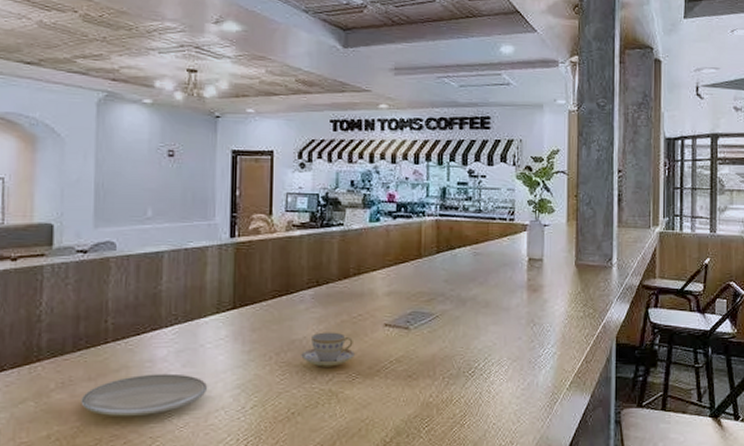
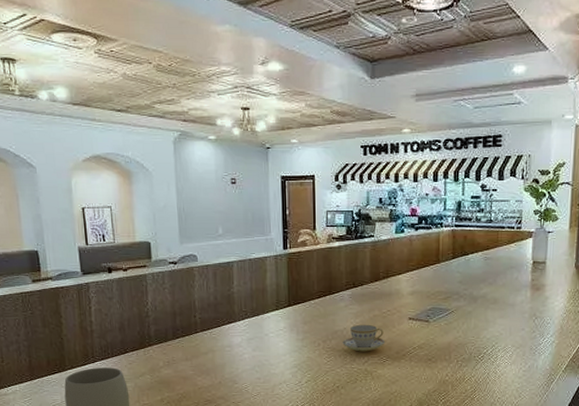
plate: present [81,373,208,417] -> none [182,356,273,387]

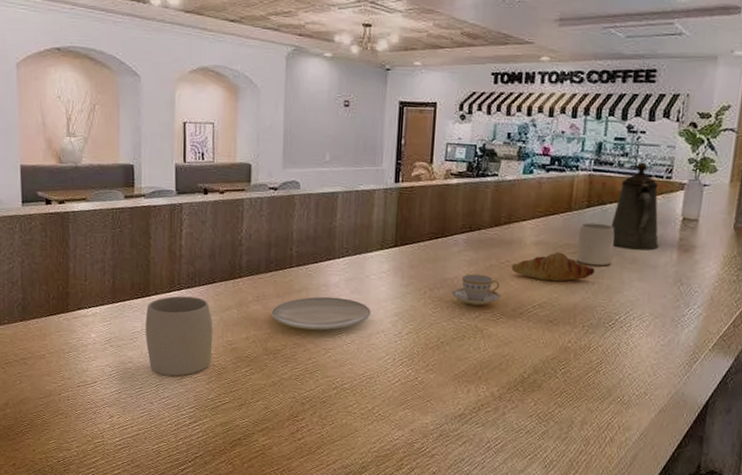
plate: none [182,356,273,387] -> present [271,296,371,331]
croissant: none [392,299,463,325] -> present [511,252,595,282]
mug: none [447,271,478,310] -> present [576,222,615,268]
coffee pot: none [474,216,516,293] -> present [611,162,659,251]

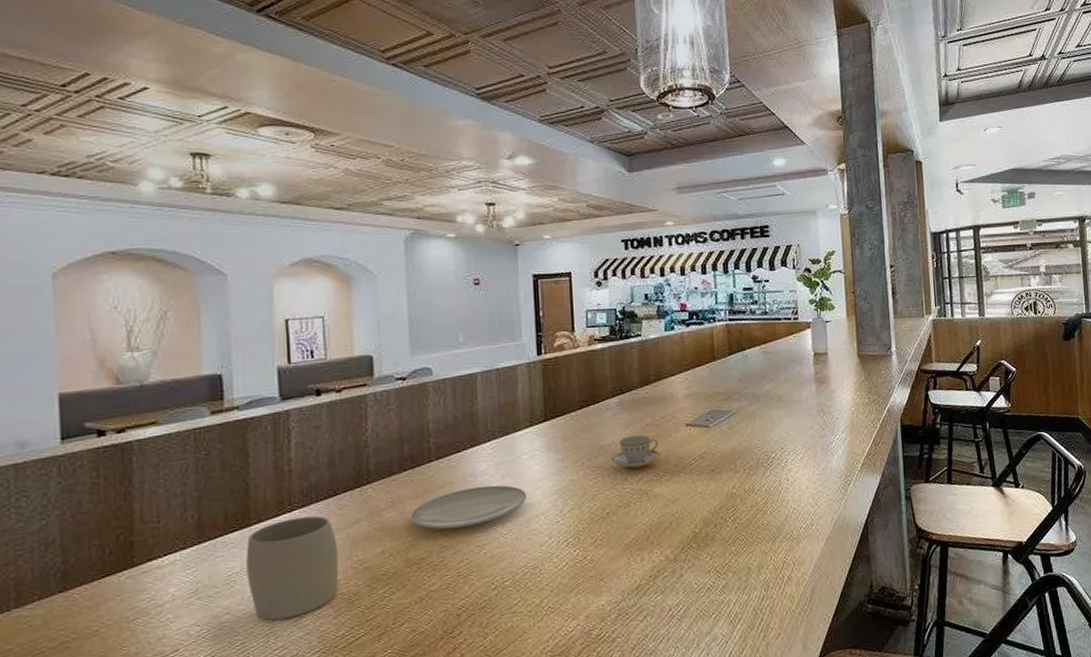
croissant: present [511,252,595,282] -> none [667,401,746,432]
mug: present [576,222,615,268] -> none [725,368,760,411]
coffee pot: present [611,162,659,251] -> none [753,307,799,390]

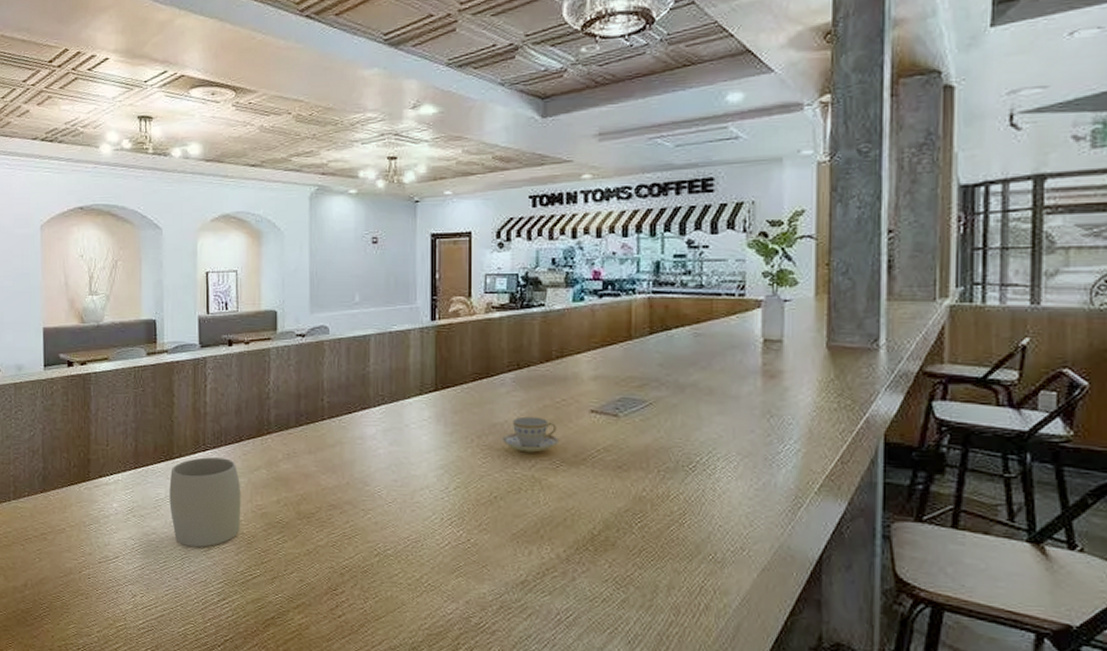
plate: present [410,485,528,530] -> none [303,450,413,490]

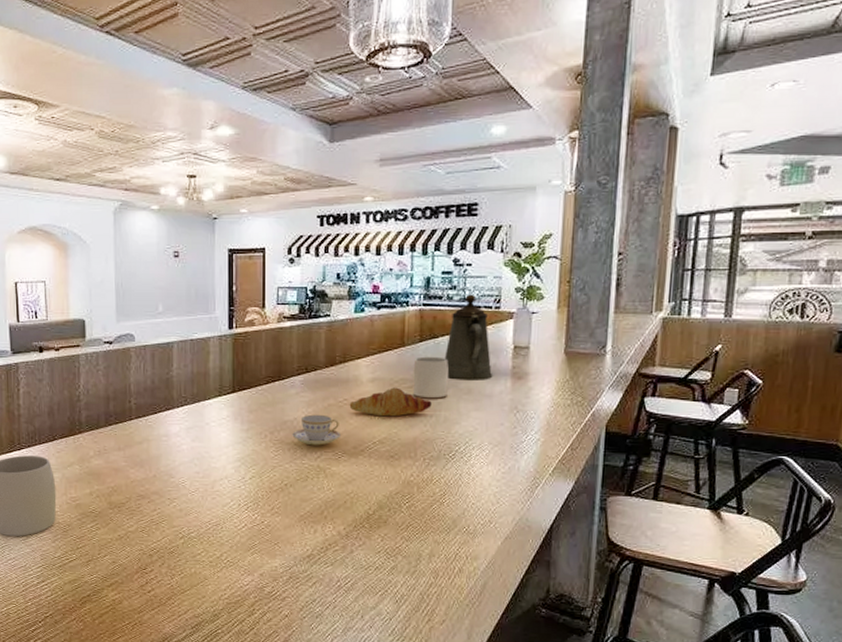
croissant: none [568,386,666,421] -> present [349,387,432,417]
mug: none [642,351,686,402] -> present [412,356,450,400]
coffee pot: none [680,279,740,381] -> present [444,294,493,382]

